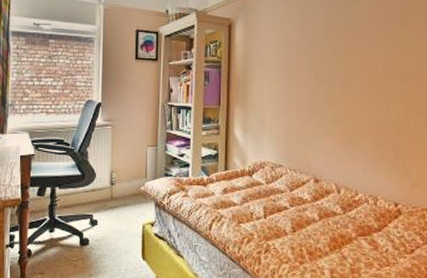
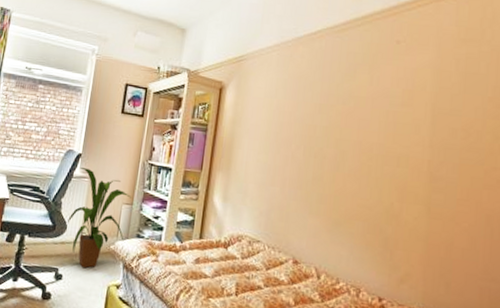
house plant: none [95,116,155,212] -> present [66,167,131,268]

